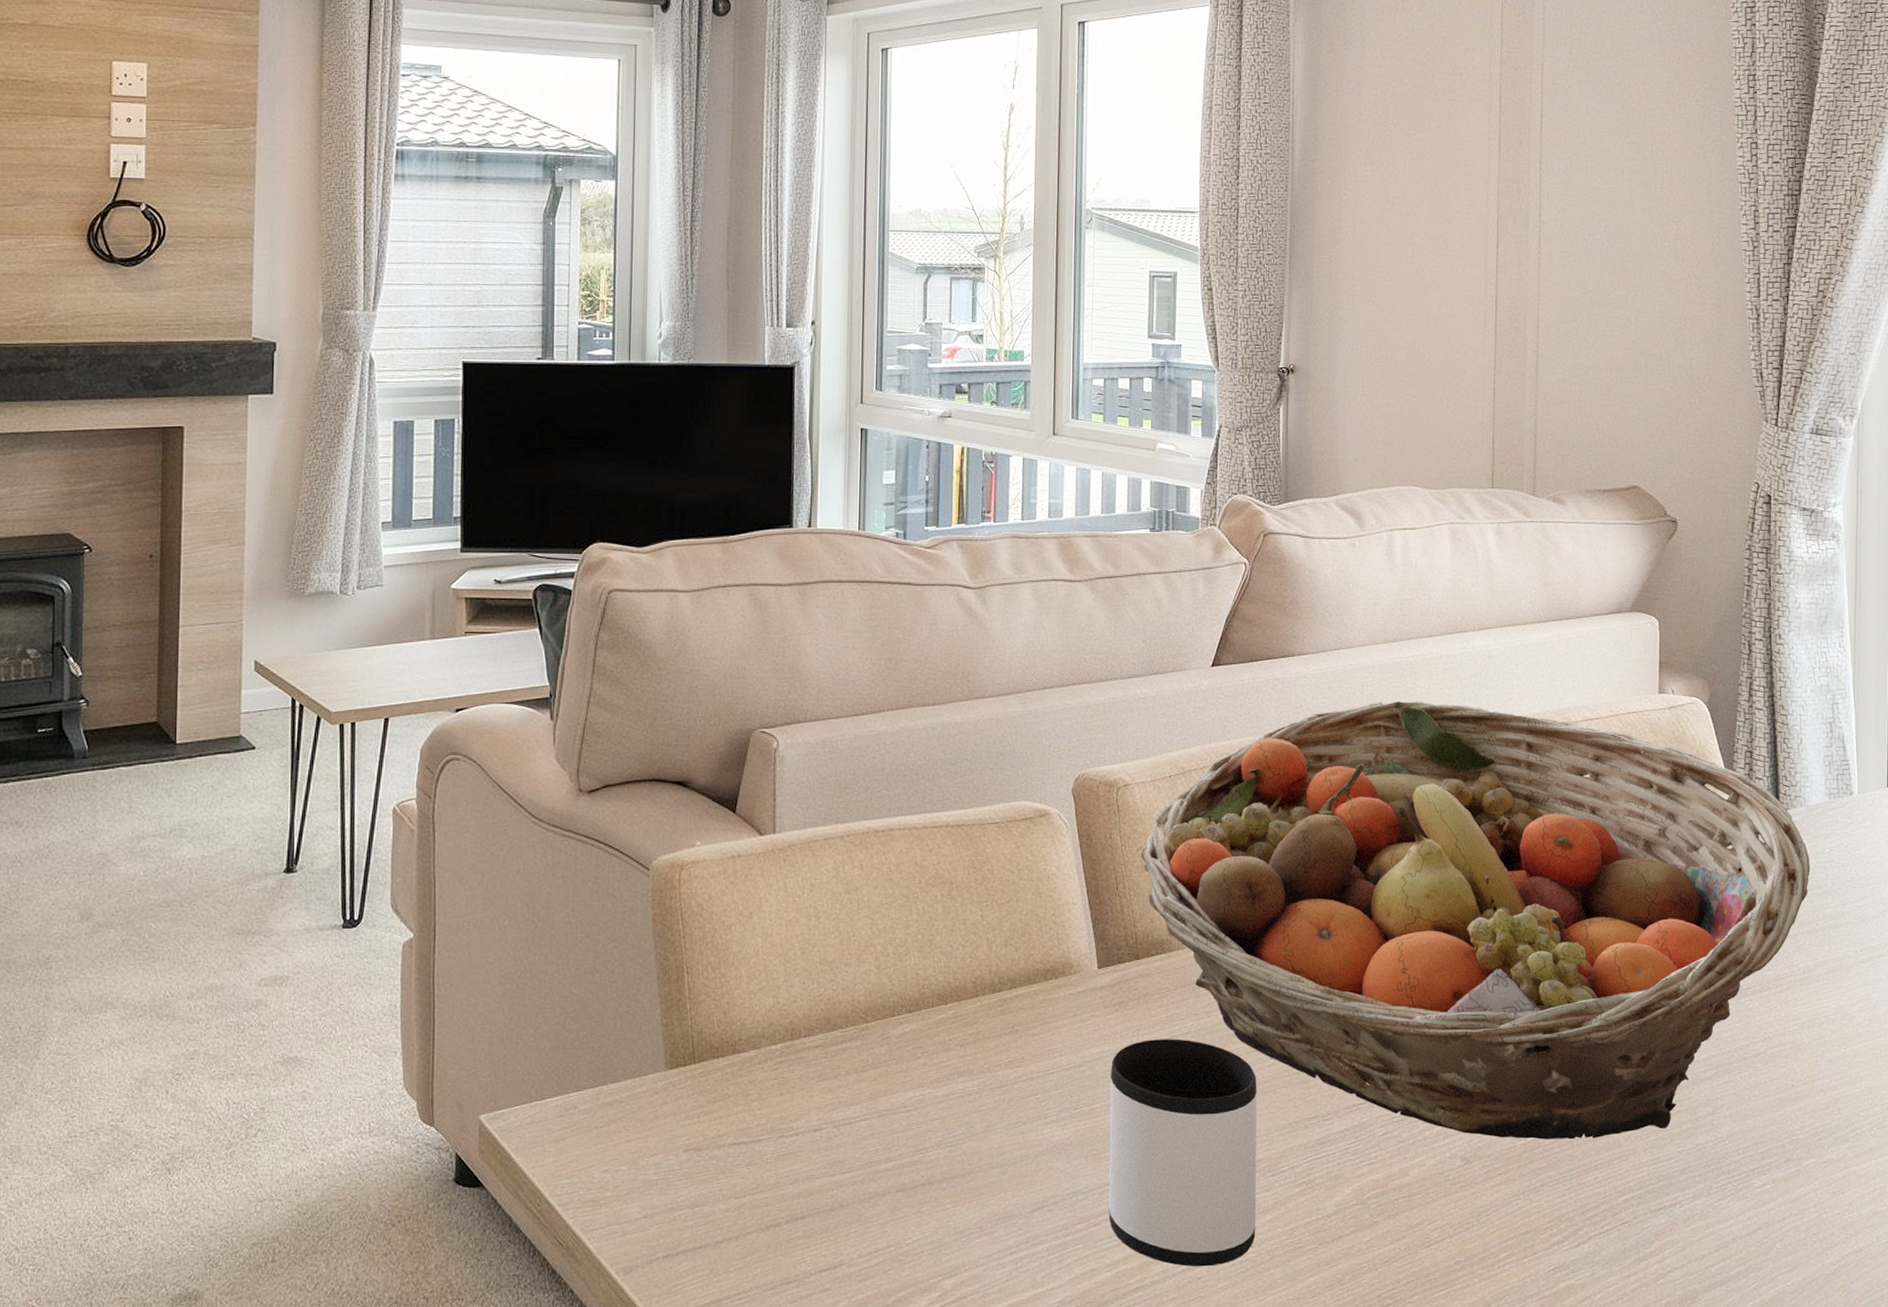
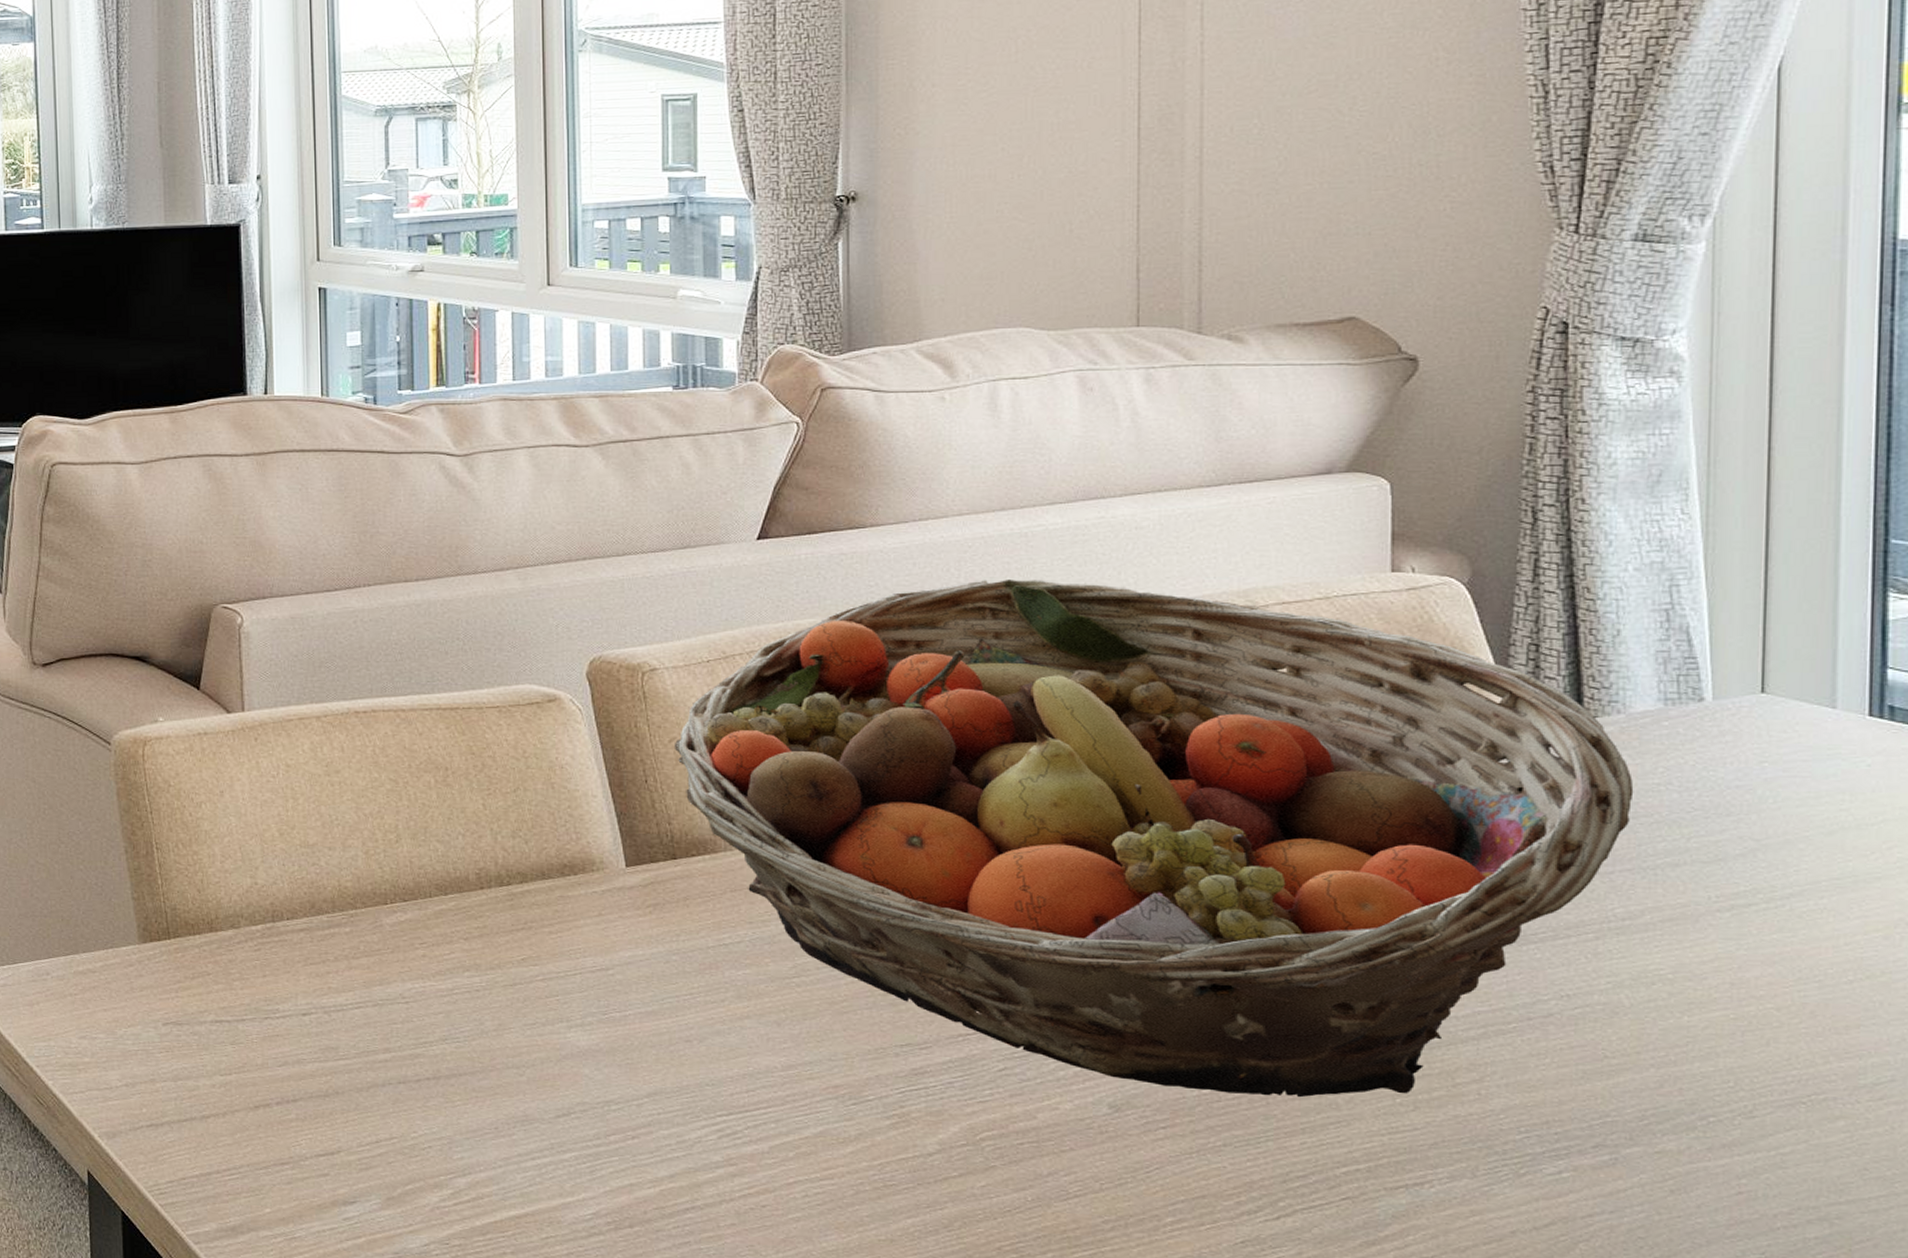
mug: present [1108,1039,1257,1267] -> none [646,946,835,1195]

